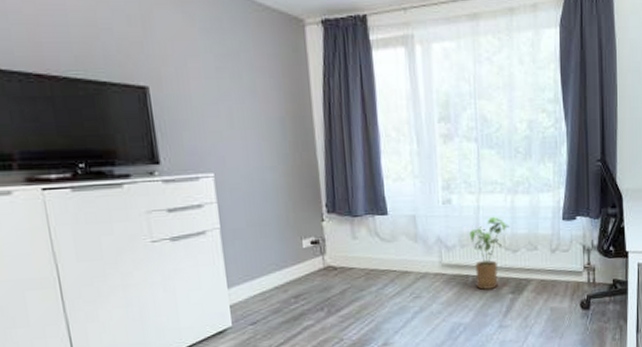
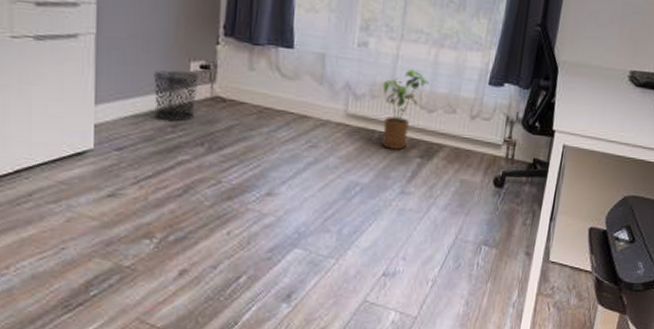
waste bin: none [273,248,312,293] -> present [153,70,199,122]

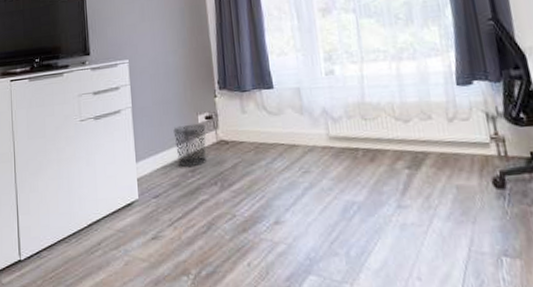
house plant: present [382,70,429,150] -> none [355,86,397,164]

